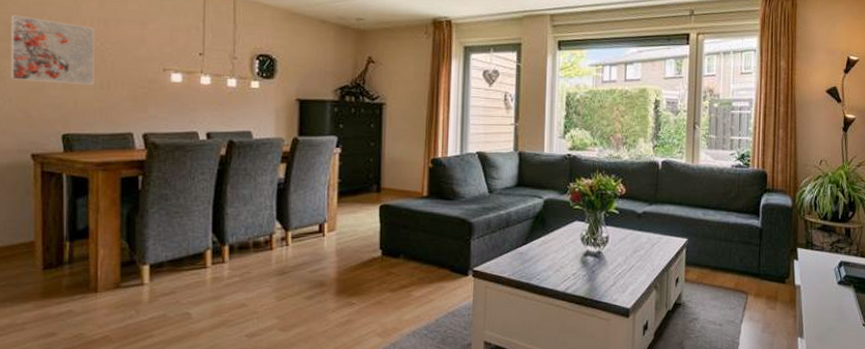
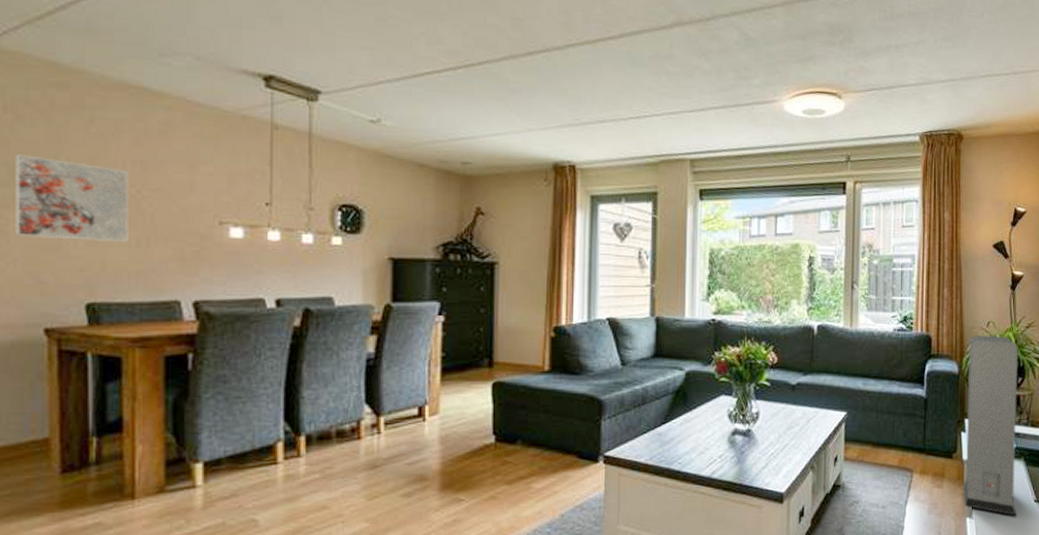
speaker: none [794,172,849,338] -> present [962,335,1018,516]

